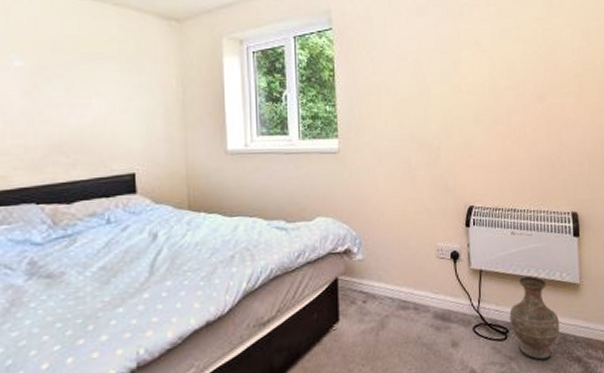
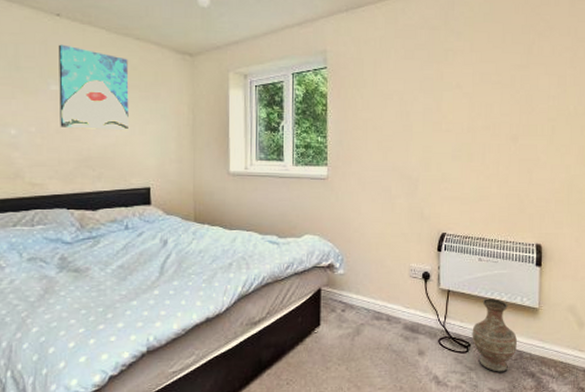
wall art: none [21,14,108,110] -> present [58,44,129,131]

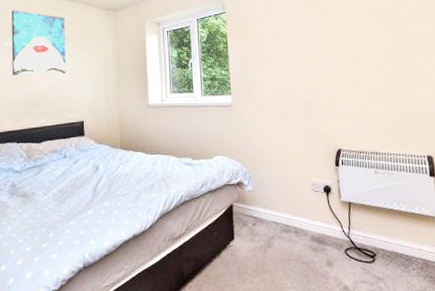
vase: present [472,297,517,372] -> none [376,208,422,282]

